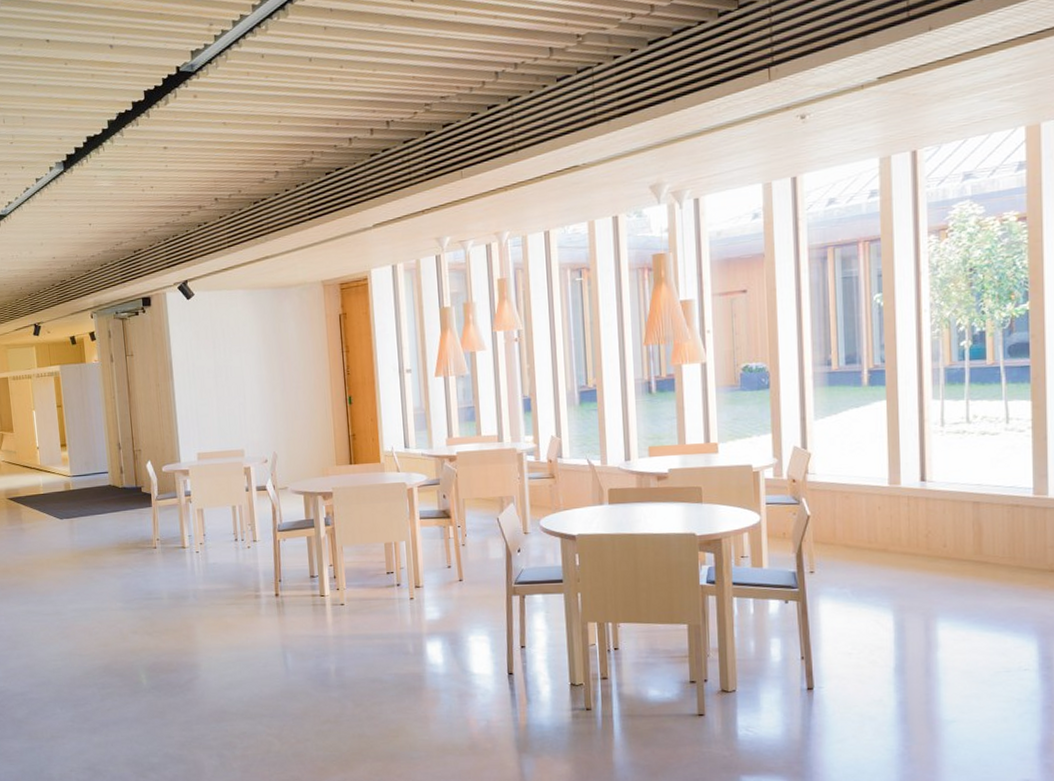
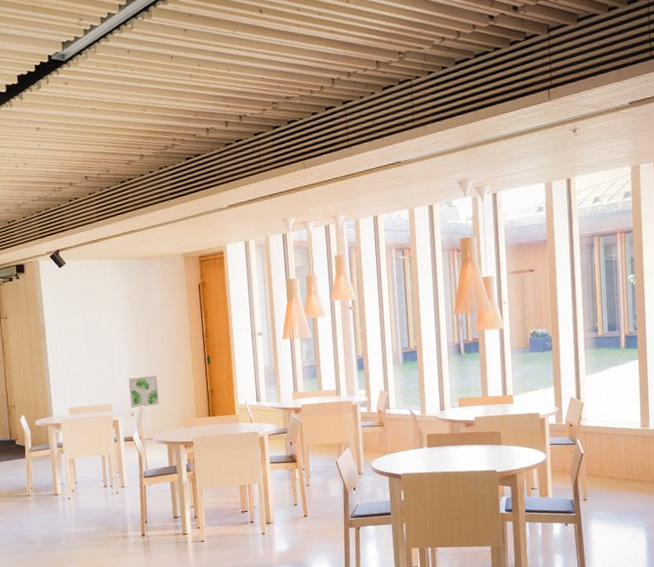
wall art: none [261,417,296,454] -> present [128,375,160,409]

